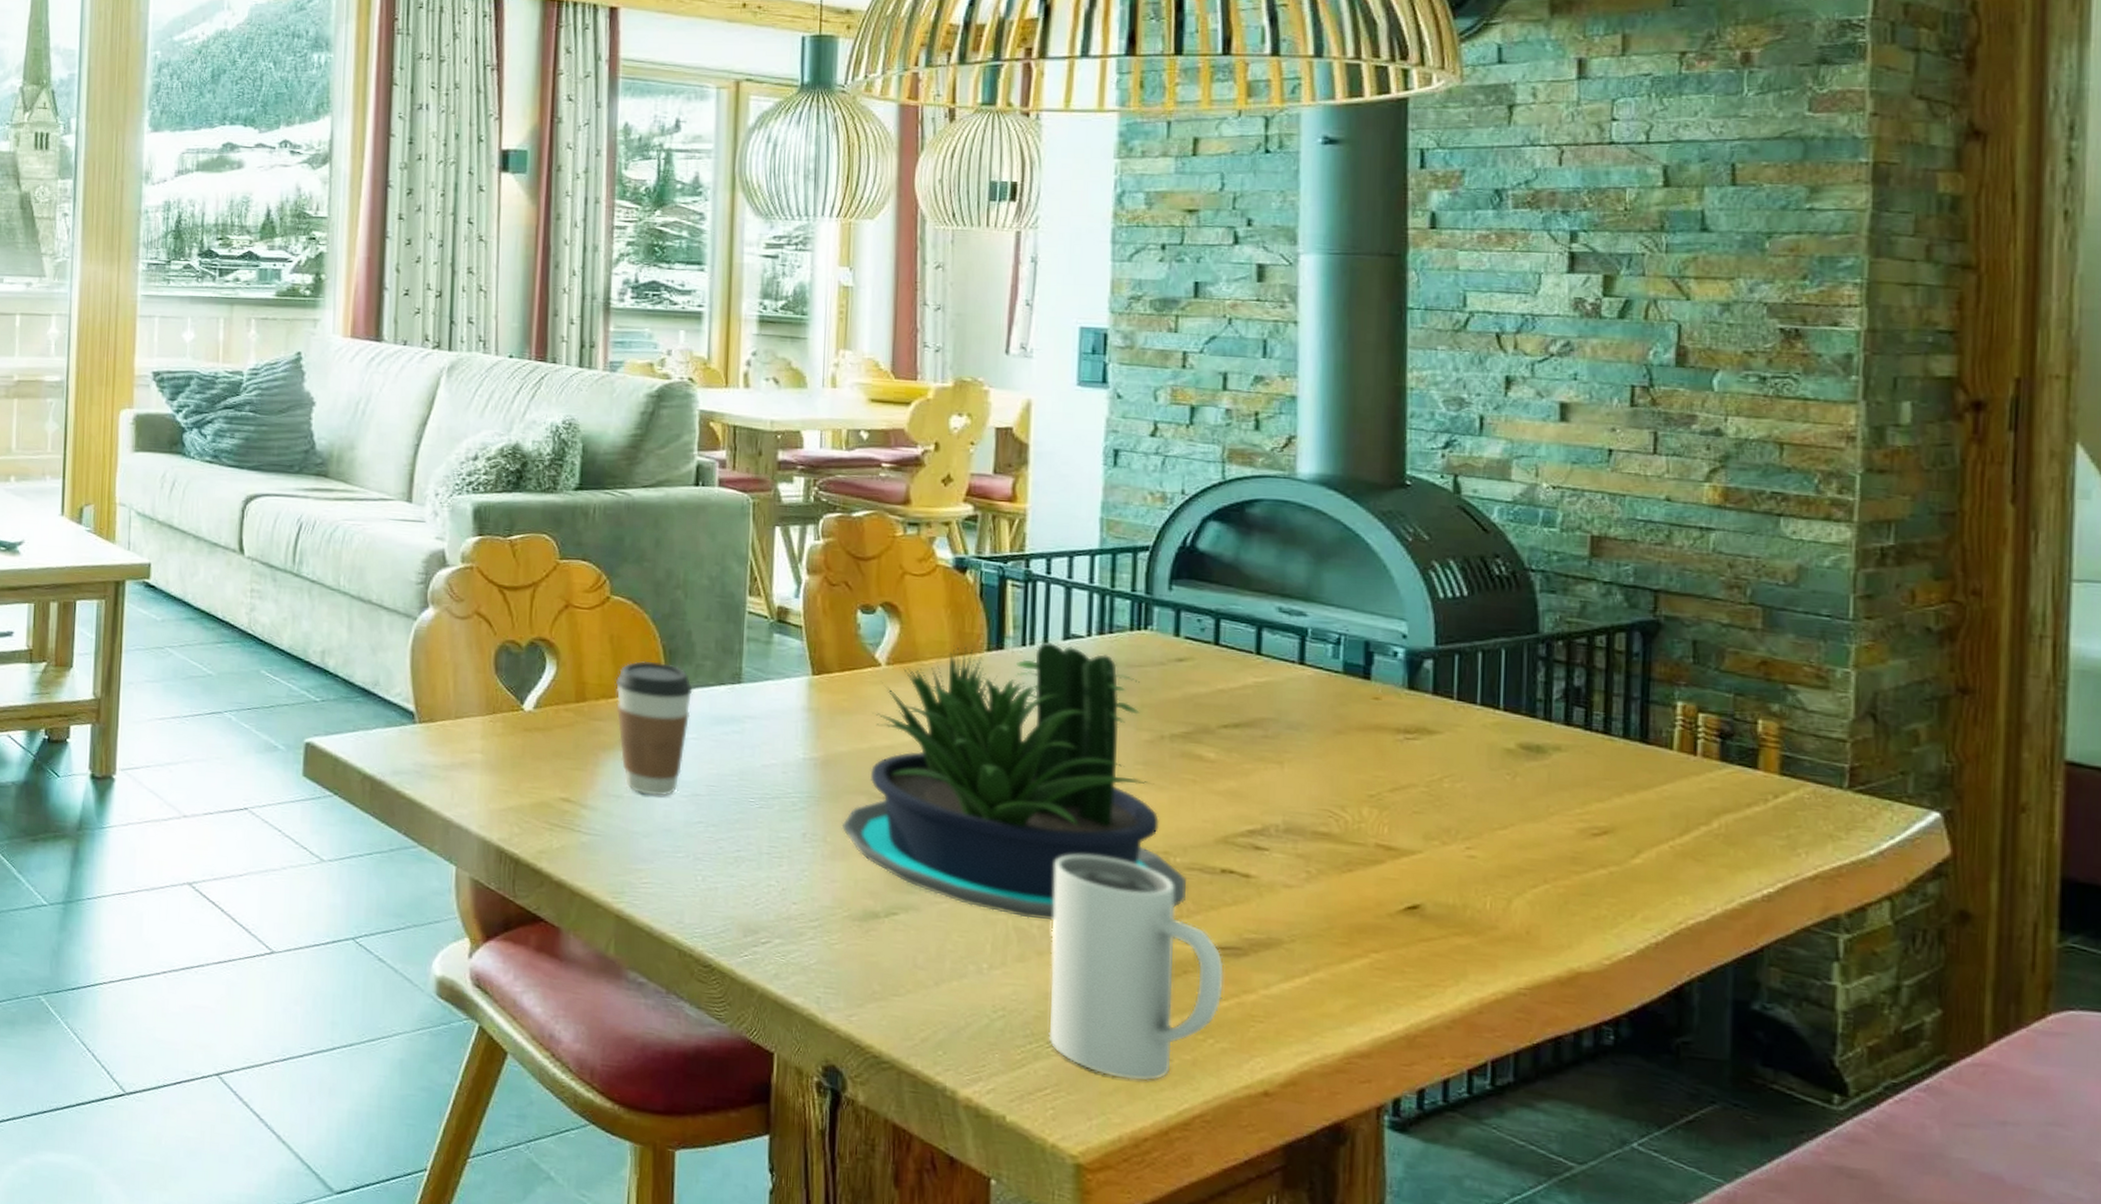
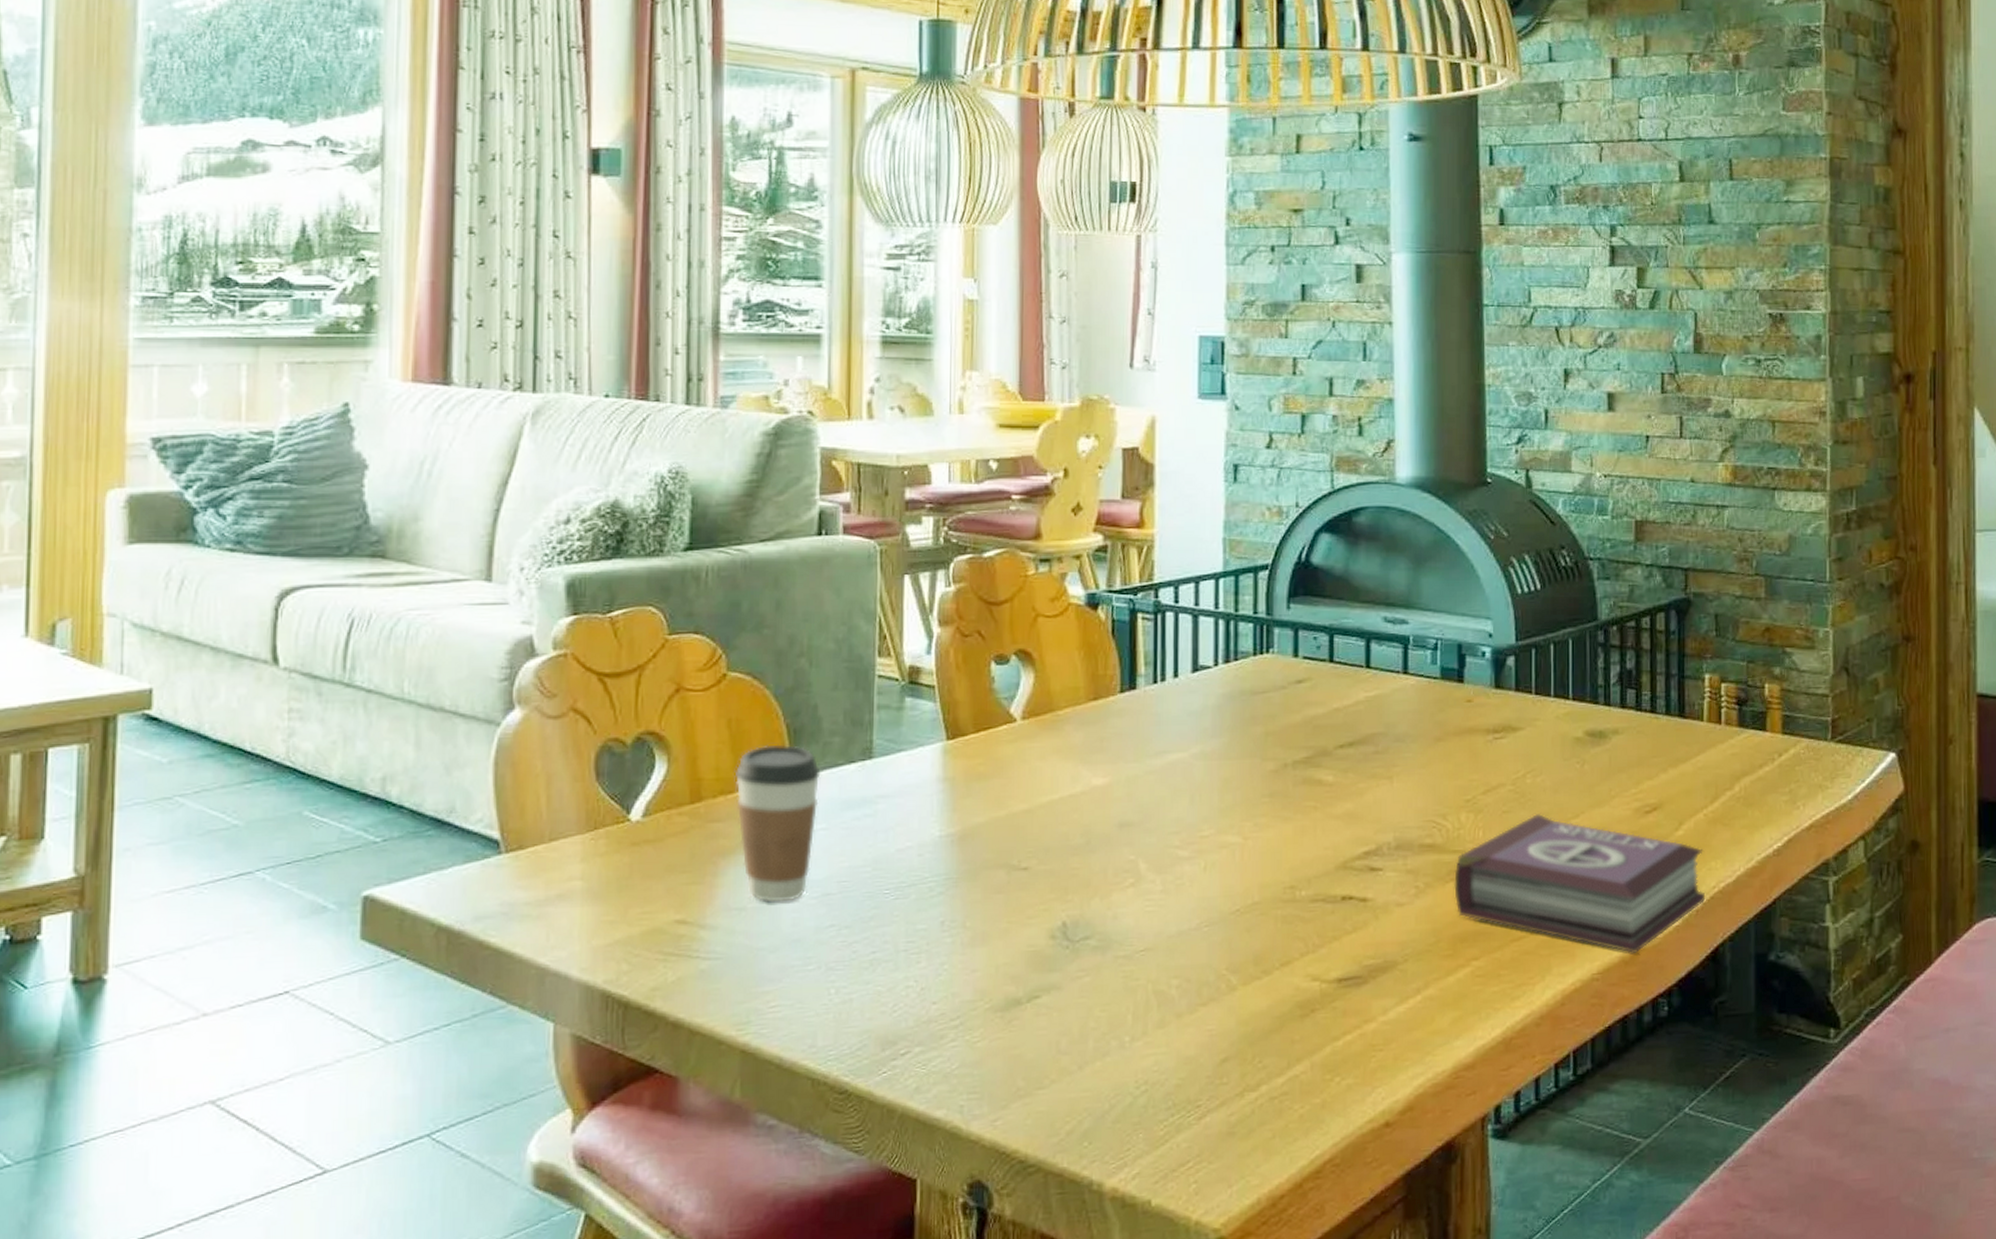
potted plant: present [841,641,1187,920] -> none [980,675,1312,980]
mug: present [1048,854,1224,1081] -> none [1188,900,1347,1135]
book: none [1352,819,1669,976] -> present [1454,814,1706,954]

